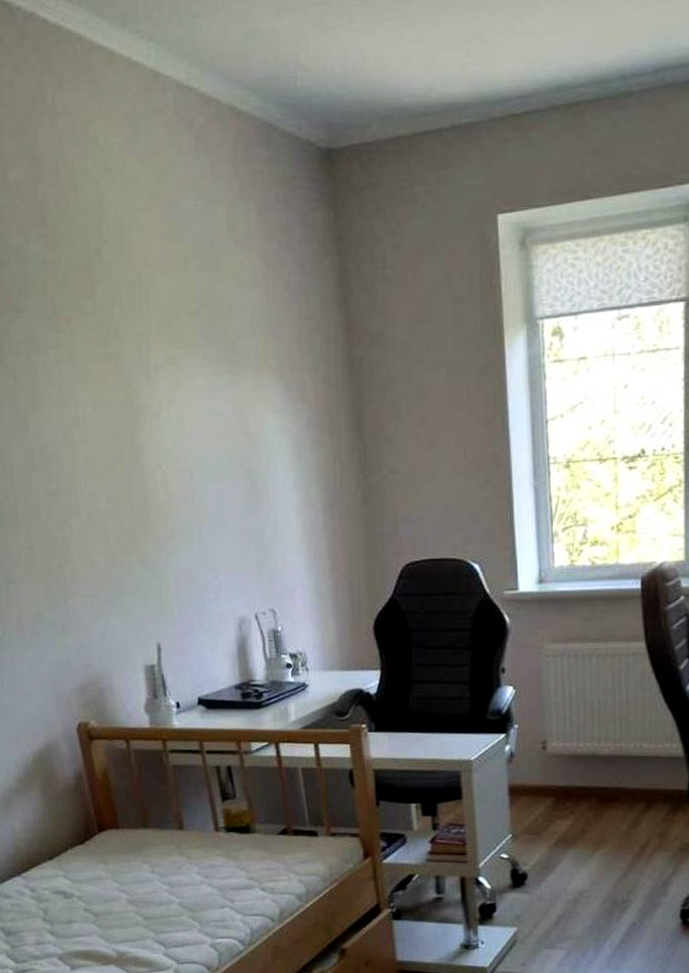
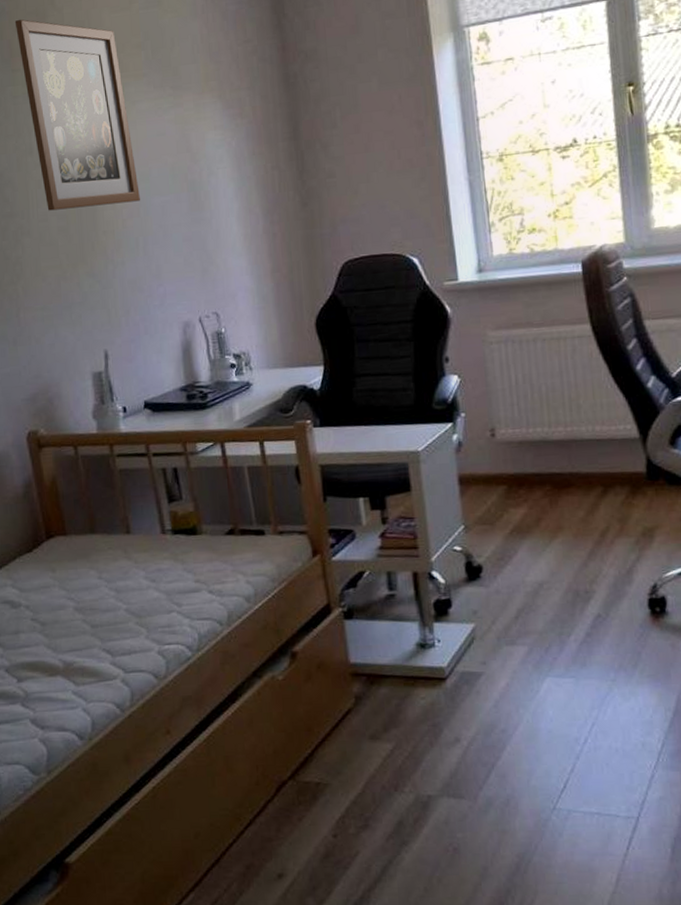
wall art: none [57,272,195,491] -> present [14,19,140,211]

